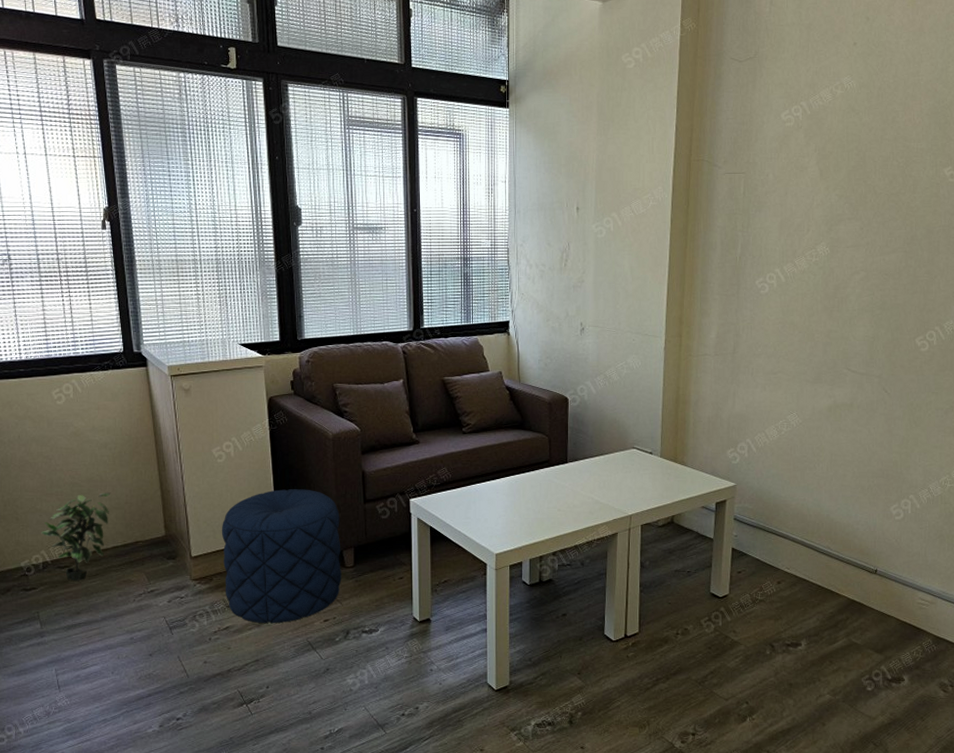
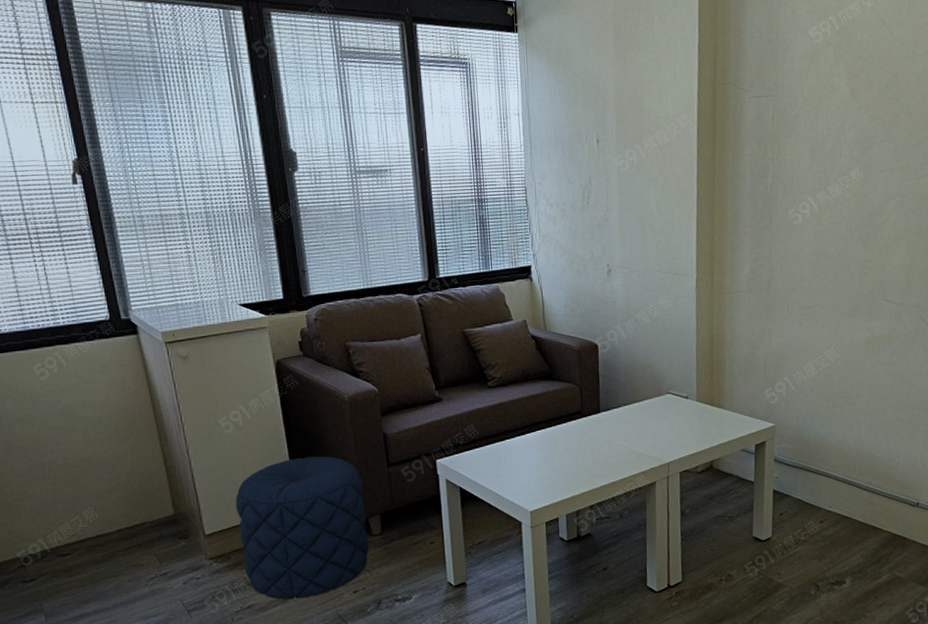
potted plant: present [41,492,111,581] -> none [36,472,110,569]

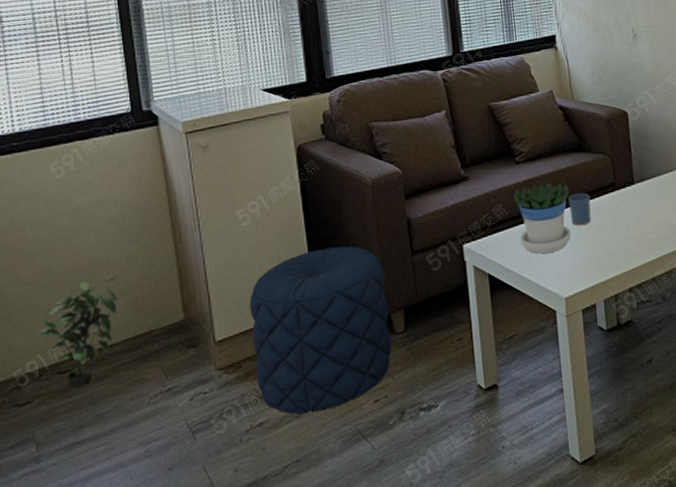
potted plant: none [36,472,110,569] -> present [37,275,120,388]
flowerpot: none [485,407,539,472] -> present [514,182,571,254]
mug: none [537,418,558,448] -> present [568,193,591,226]

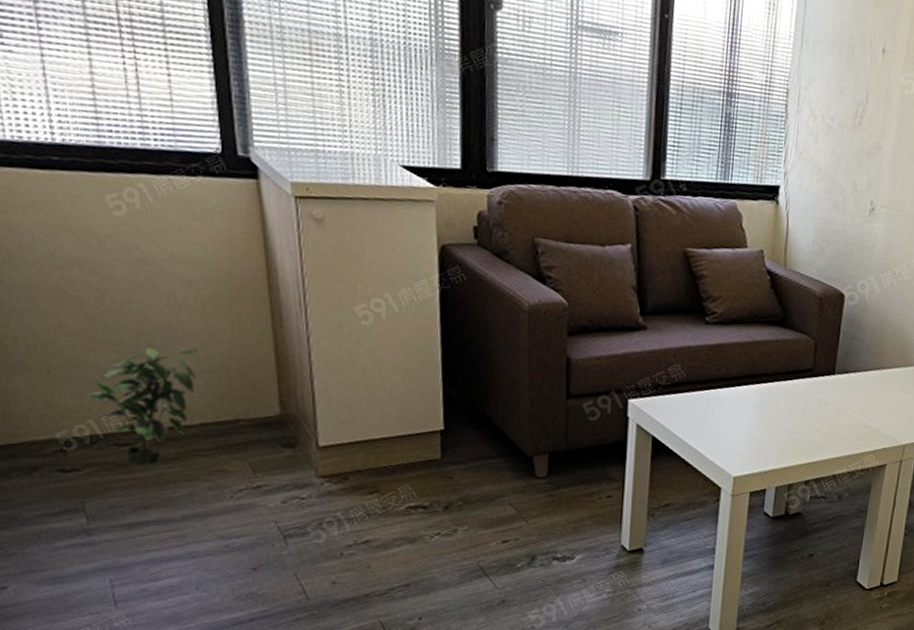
pouf: present [249,246,392,414] -> none [363,369,532,540]
flowerpot: present [514,182,571,254] -> none [695,351,761,428]
mug: present [568,193,591,226] -> none [756,371,783,407]

